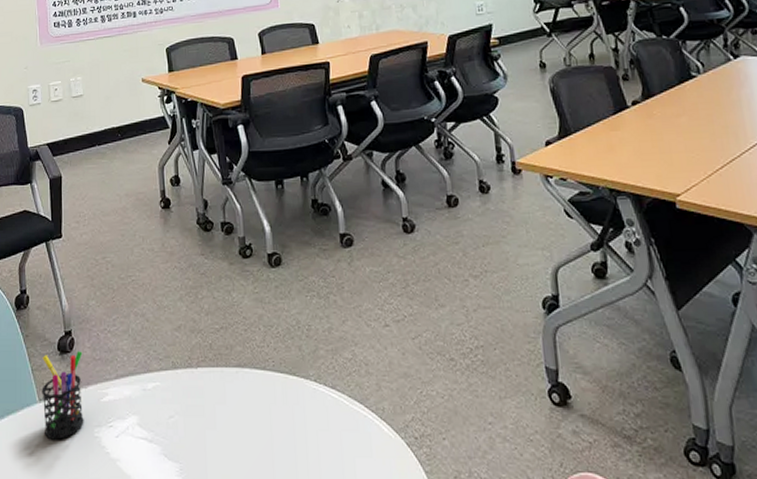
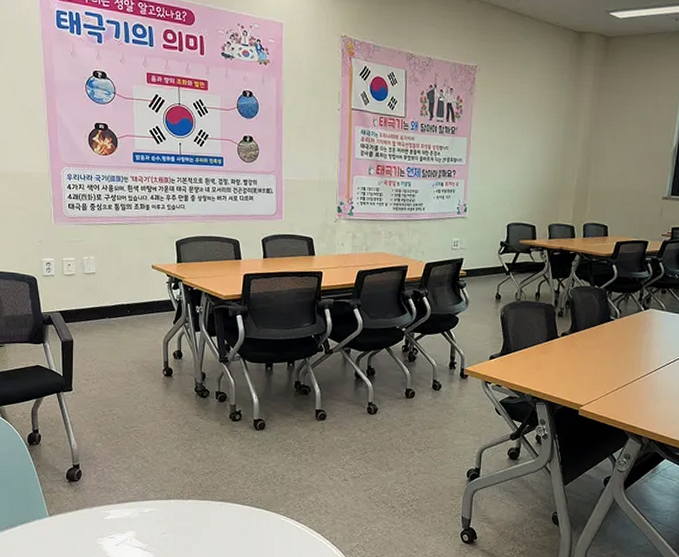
pen holder: present [42,351,84,440] -> none [51,481,89,545]

